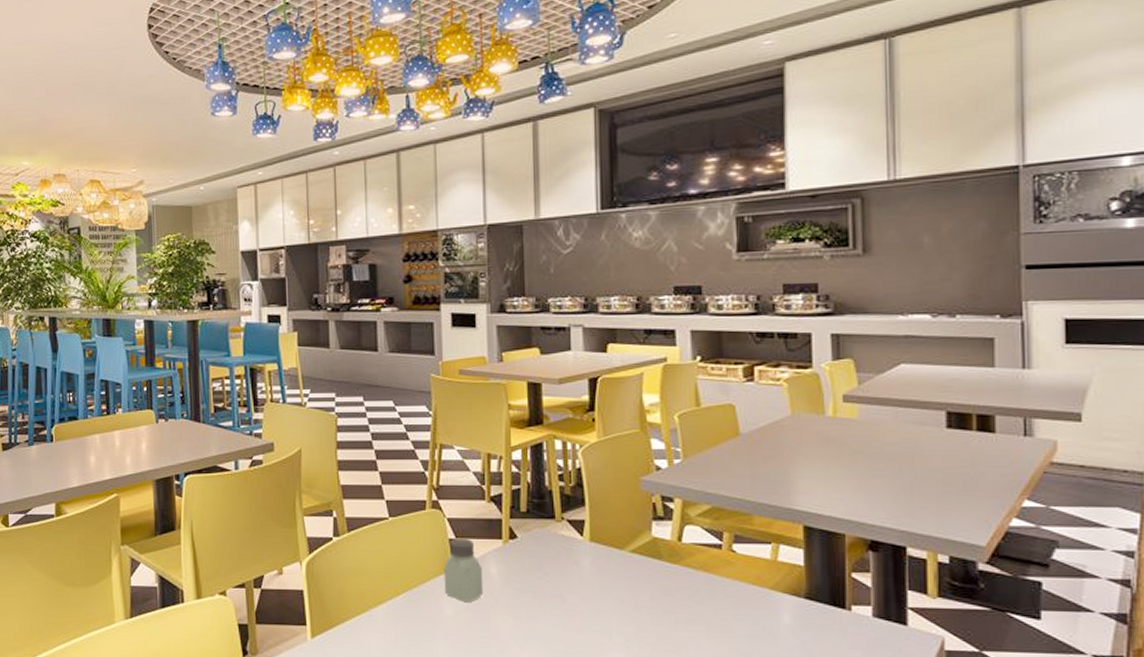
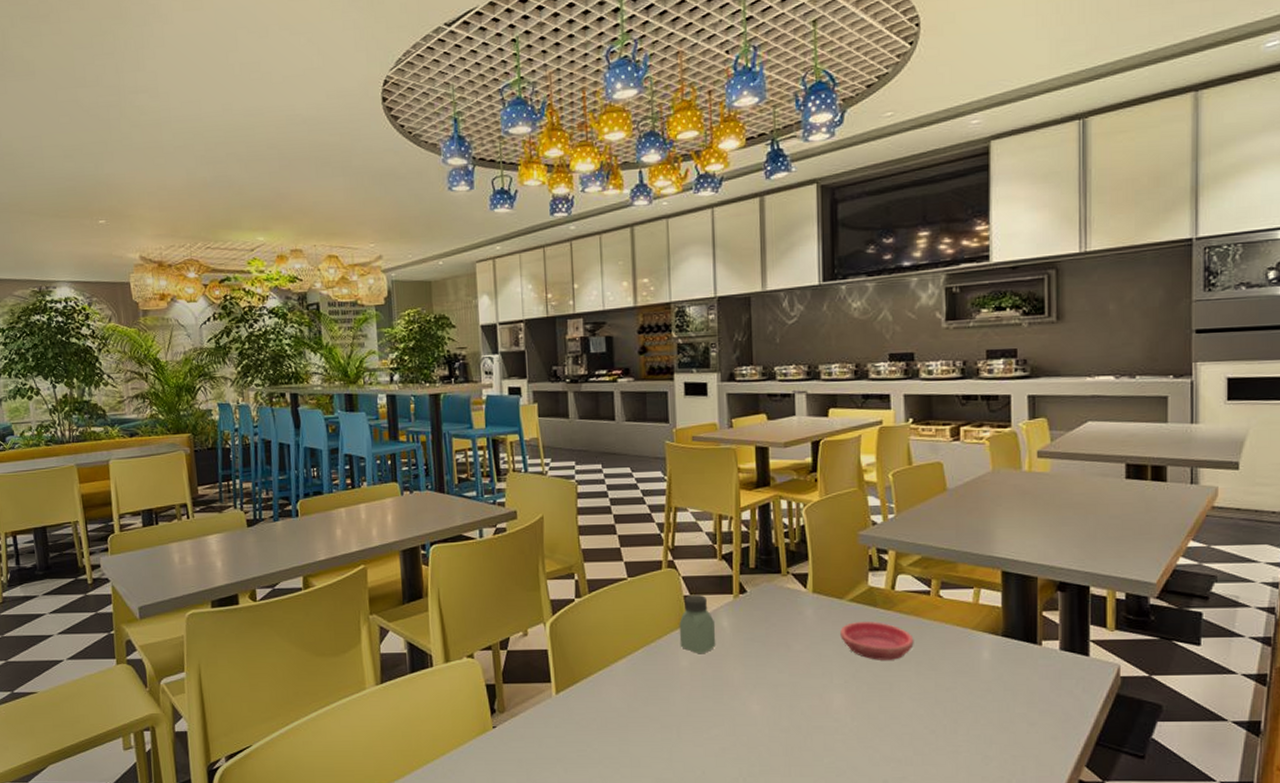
saucer: none [621,575,704,619] -> present [840,622,914,660]

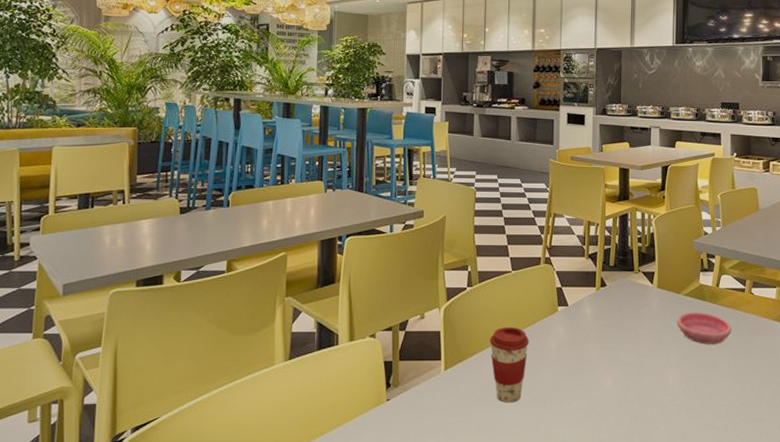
coffee cup: none [606,643,655,731] -> present [490,326,529,404]
saltshaker: present [679,594,716,654] -> none [551,286,580,337]

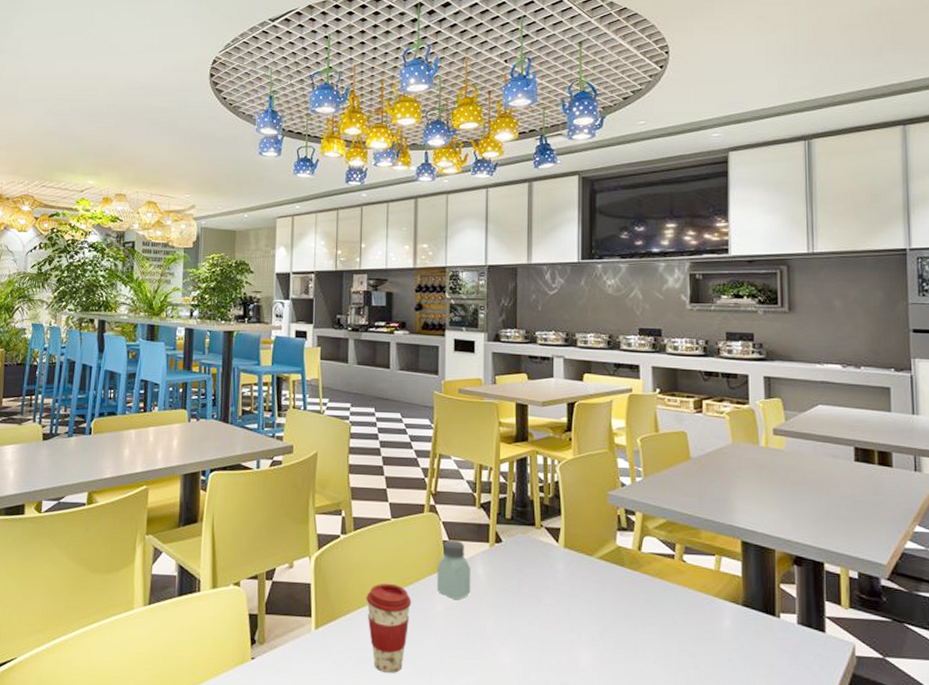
saltshaker: none [551,286,580,337] -> present [436,540,471,600]
saucer: present [677,313,732,344] -> none [589,580,659,621]

